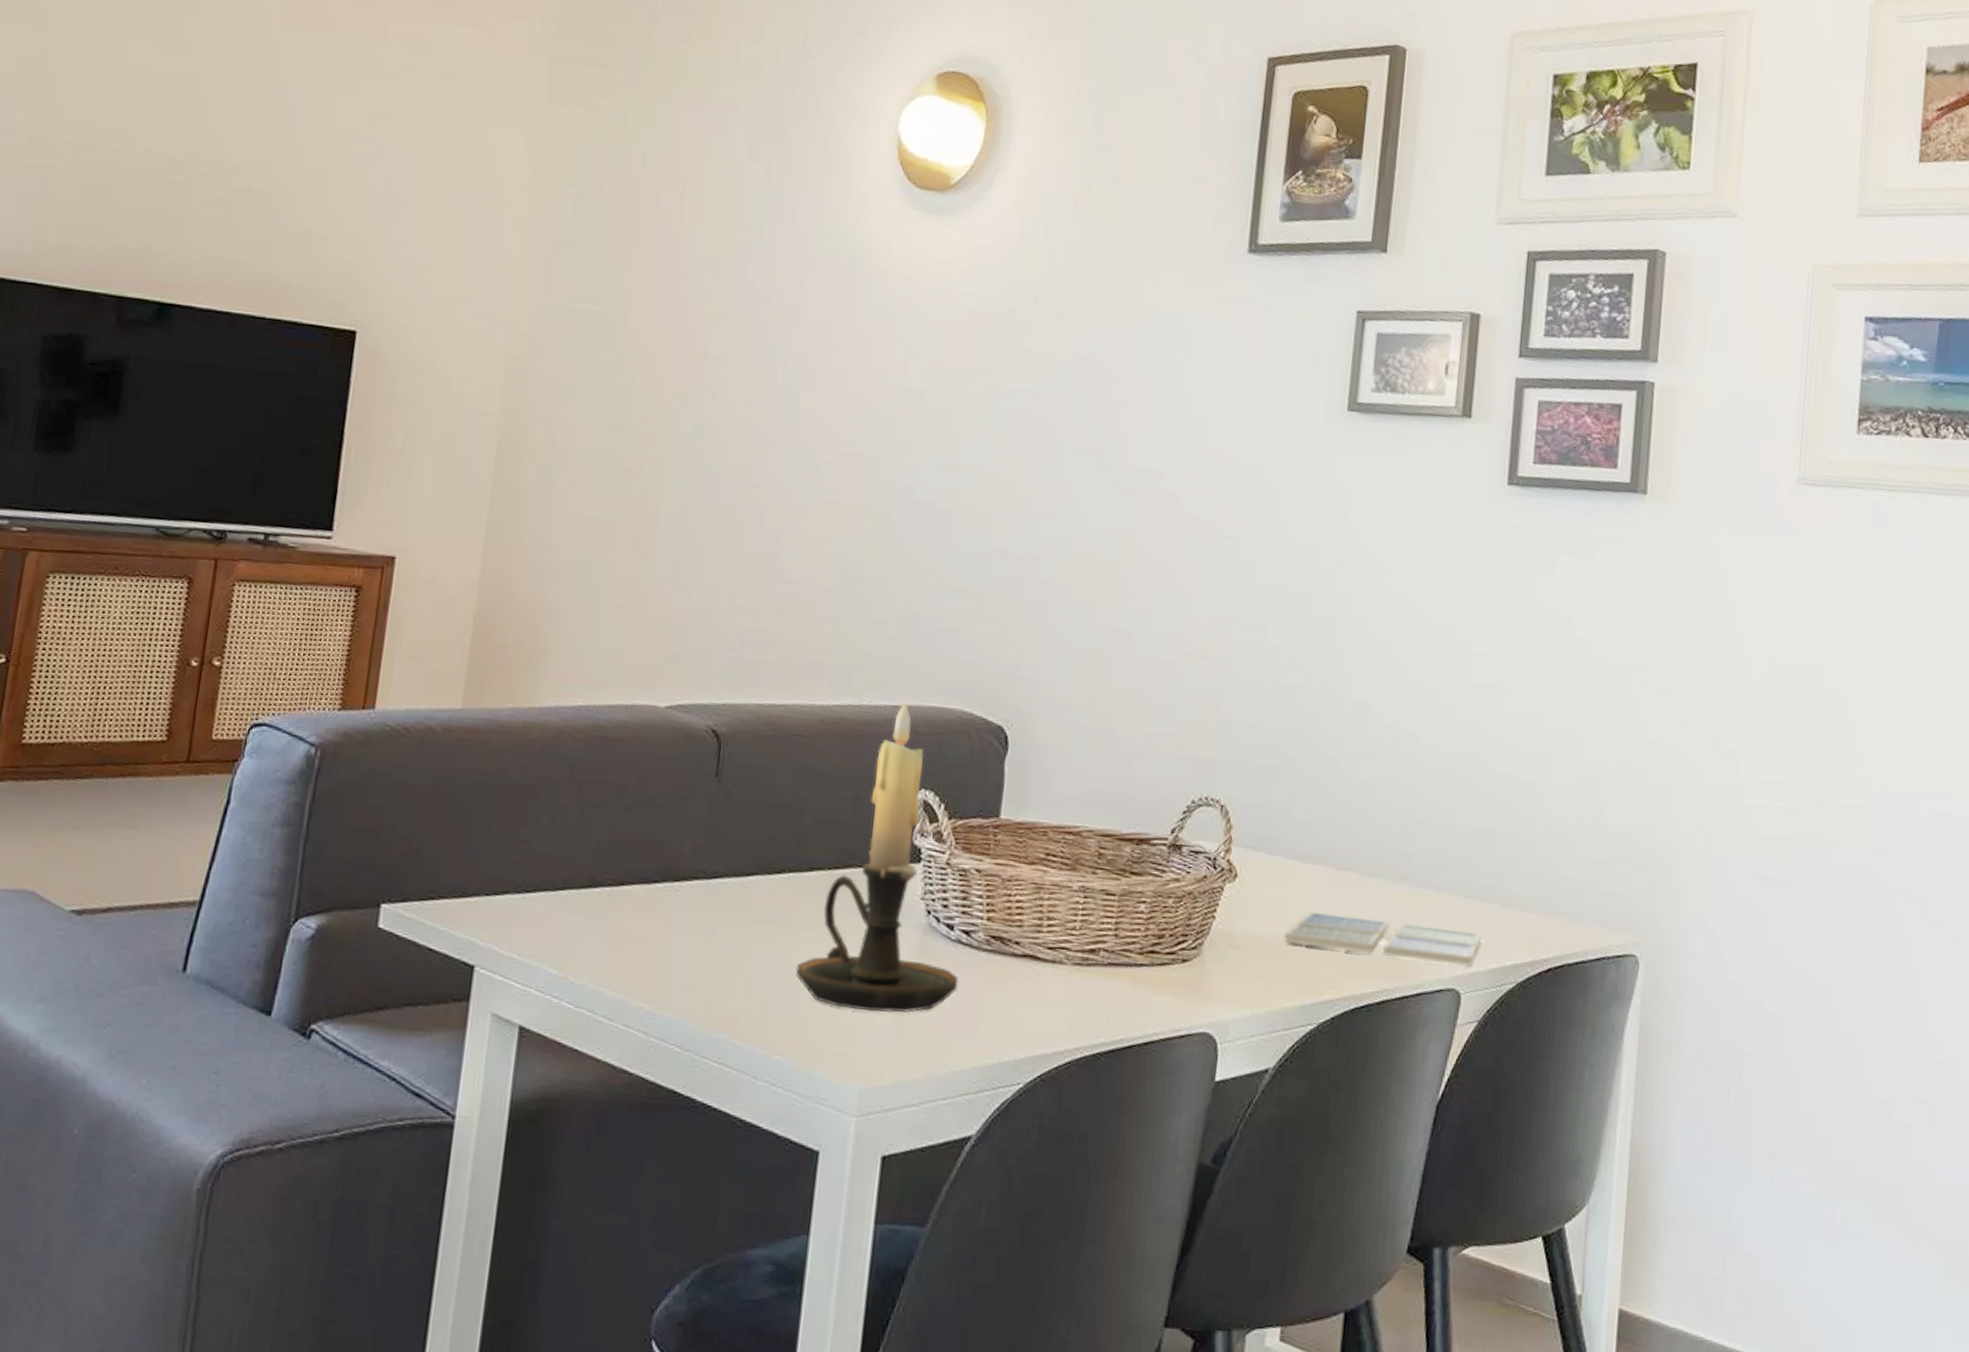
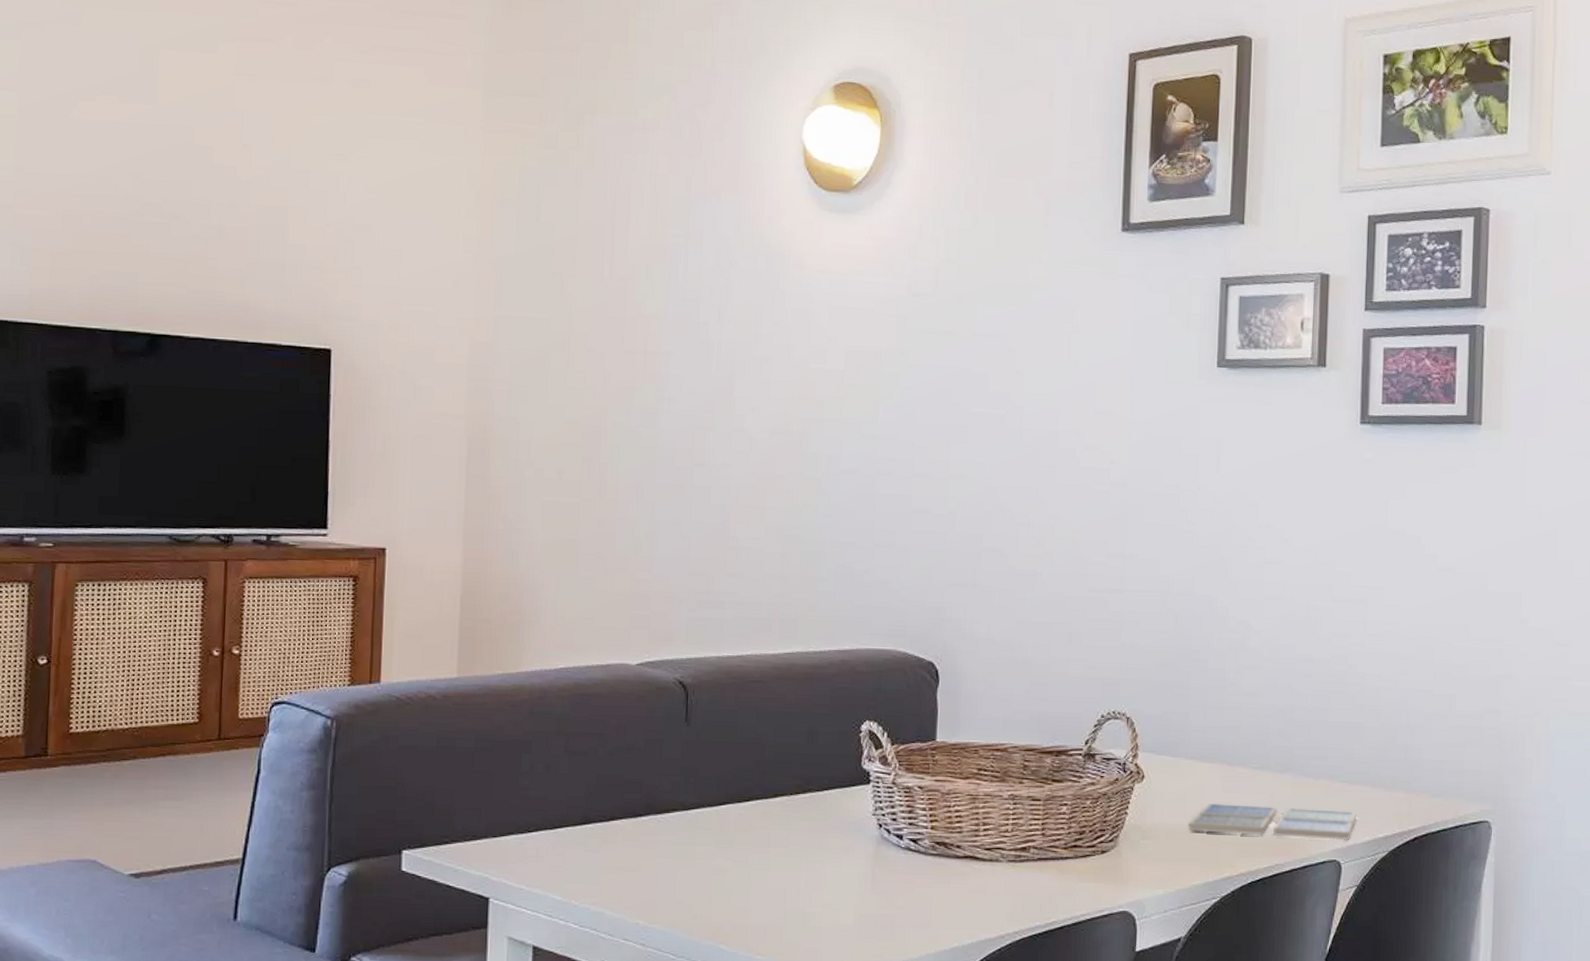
candle holder: present [795,699,959,1013] -> none [768,644,910,913]

